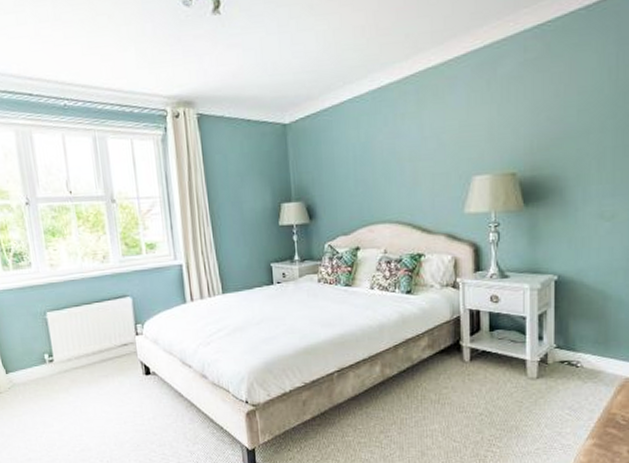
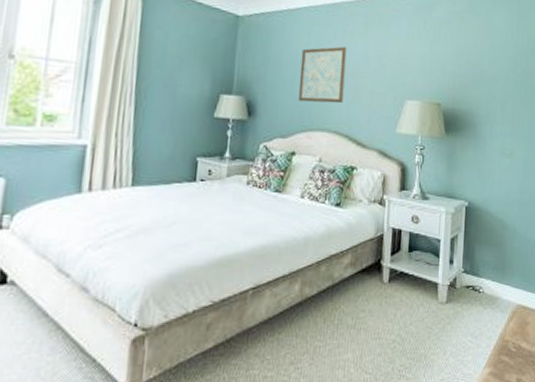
wall art: none [352,132,402,198] -> present [298,46,347,104]

